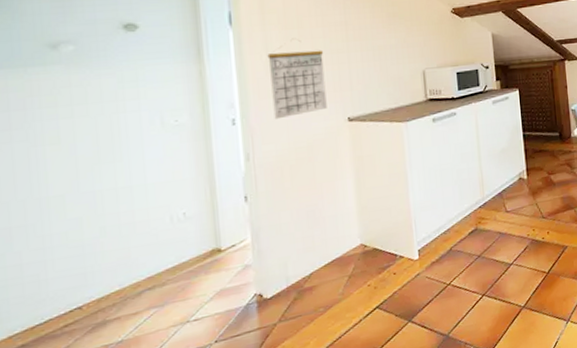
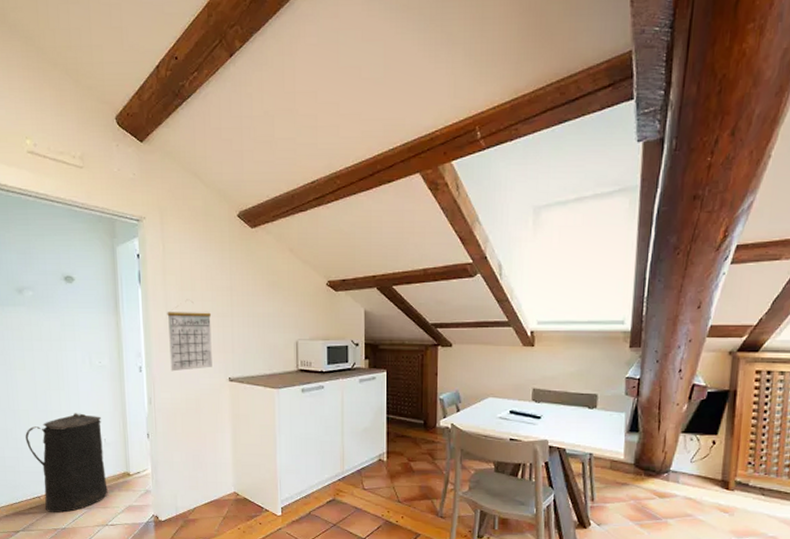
trash can: none [58,186,189,325] -> present [25,413,108,513]

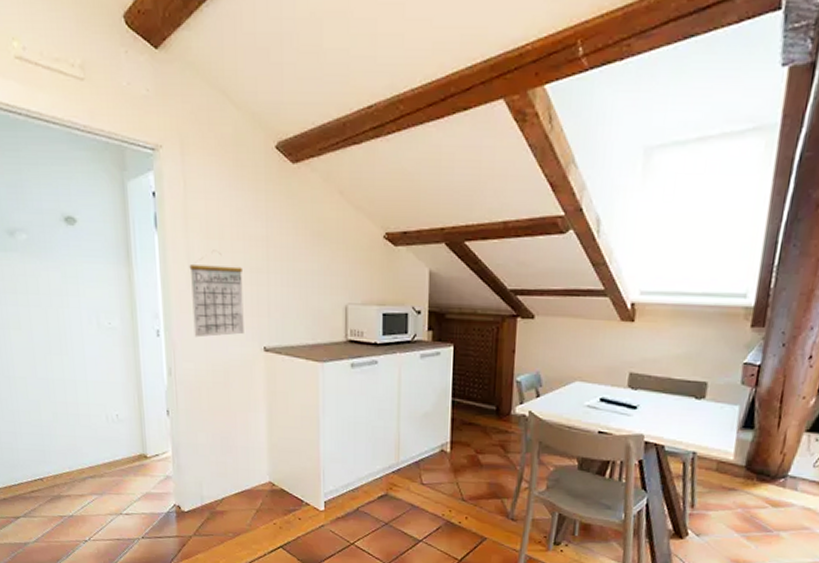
trash can: present [25,413,108,513] -> none [23,383,122,498]

